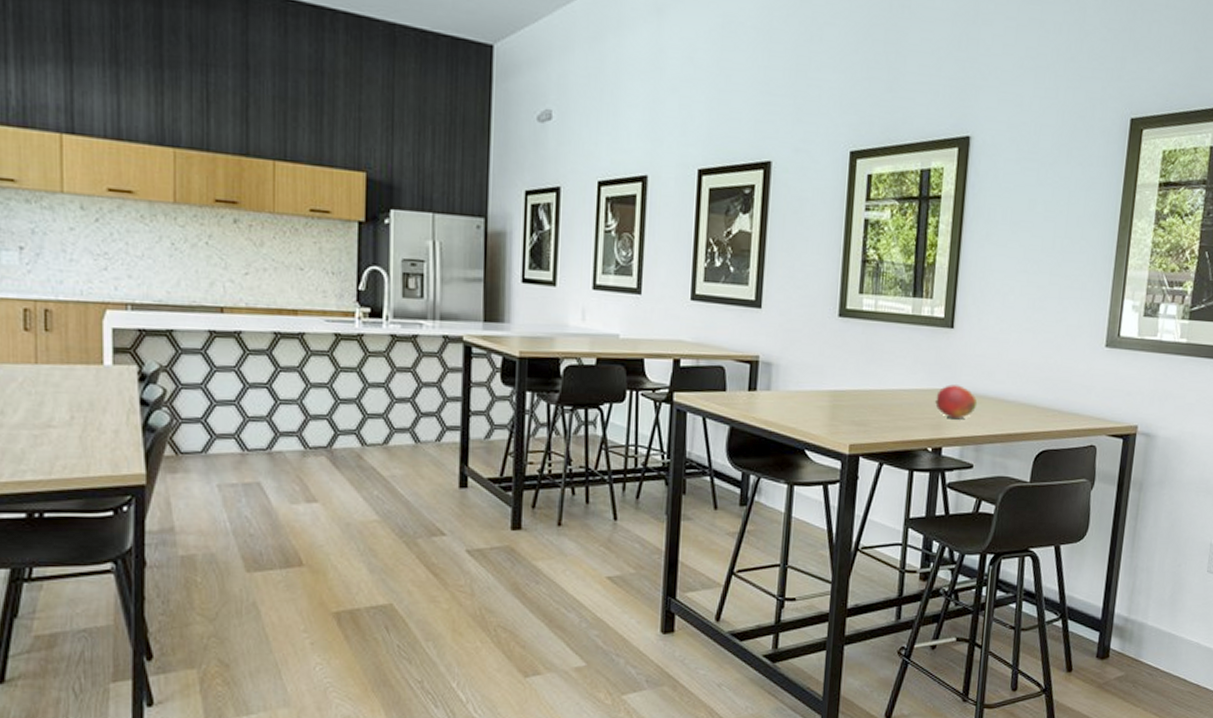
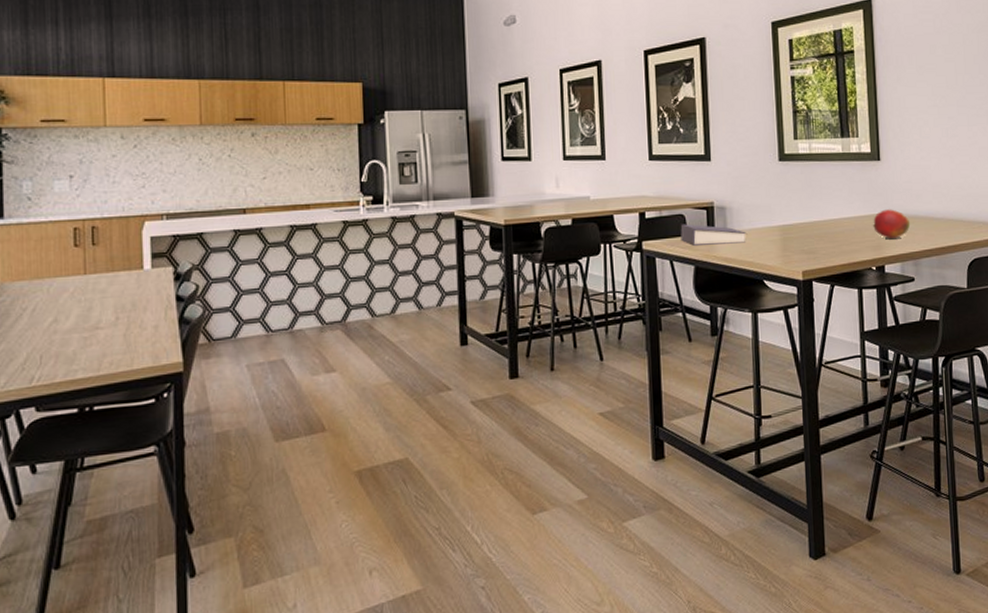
book: none [718,377,792,406] -> present [680,224,746,247]

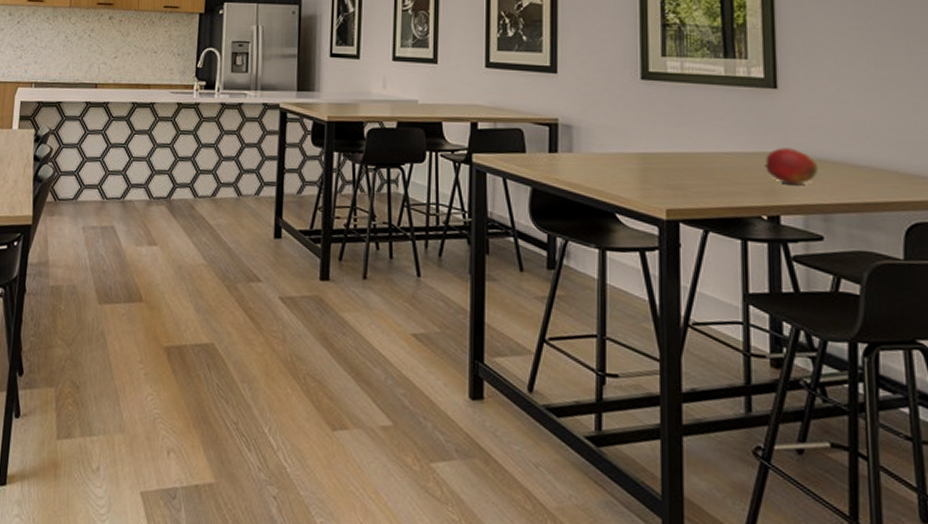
book: present [680,224,746,247] -> none [517,139,596,168]

